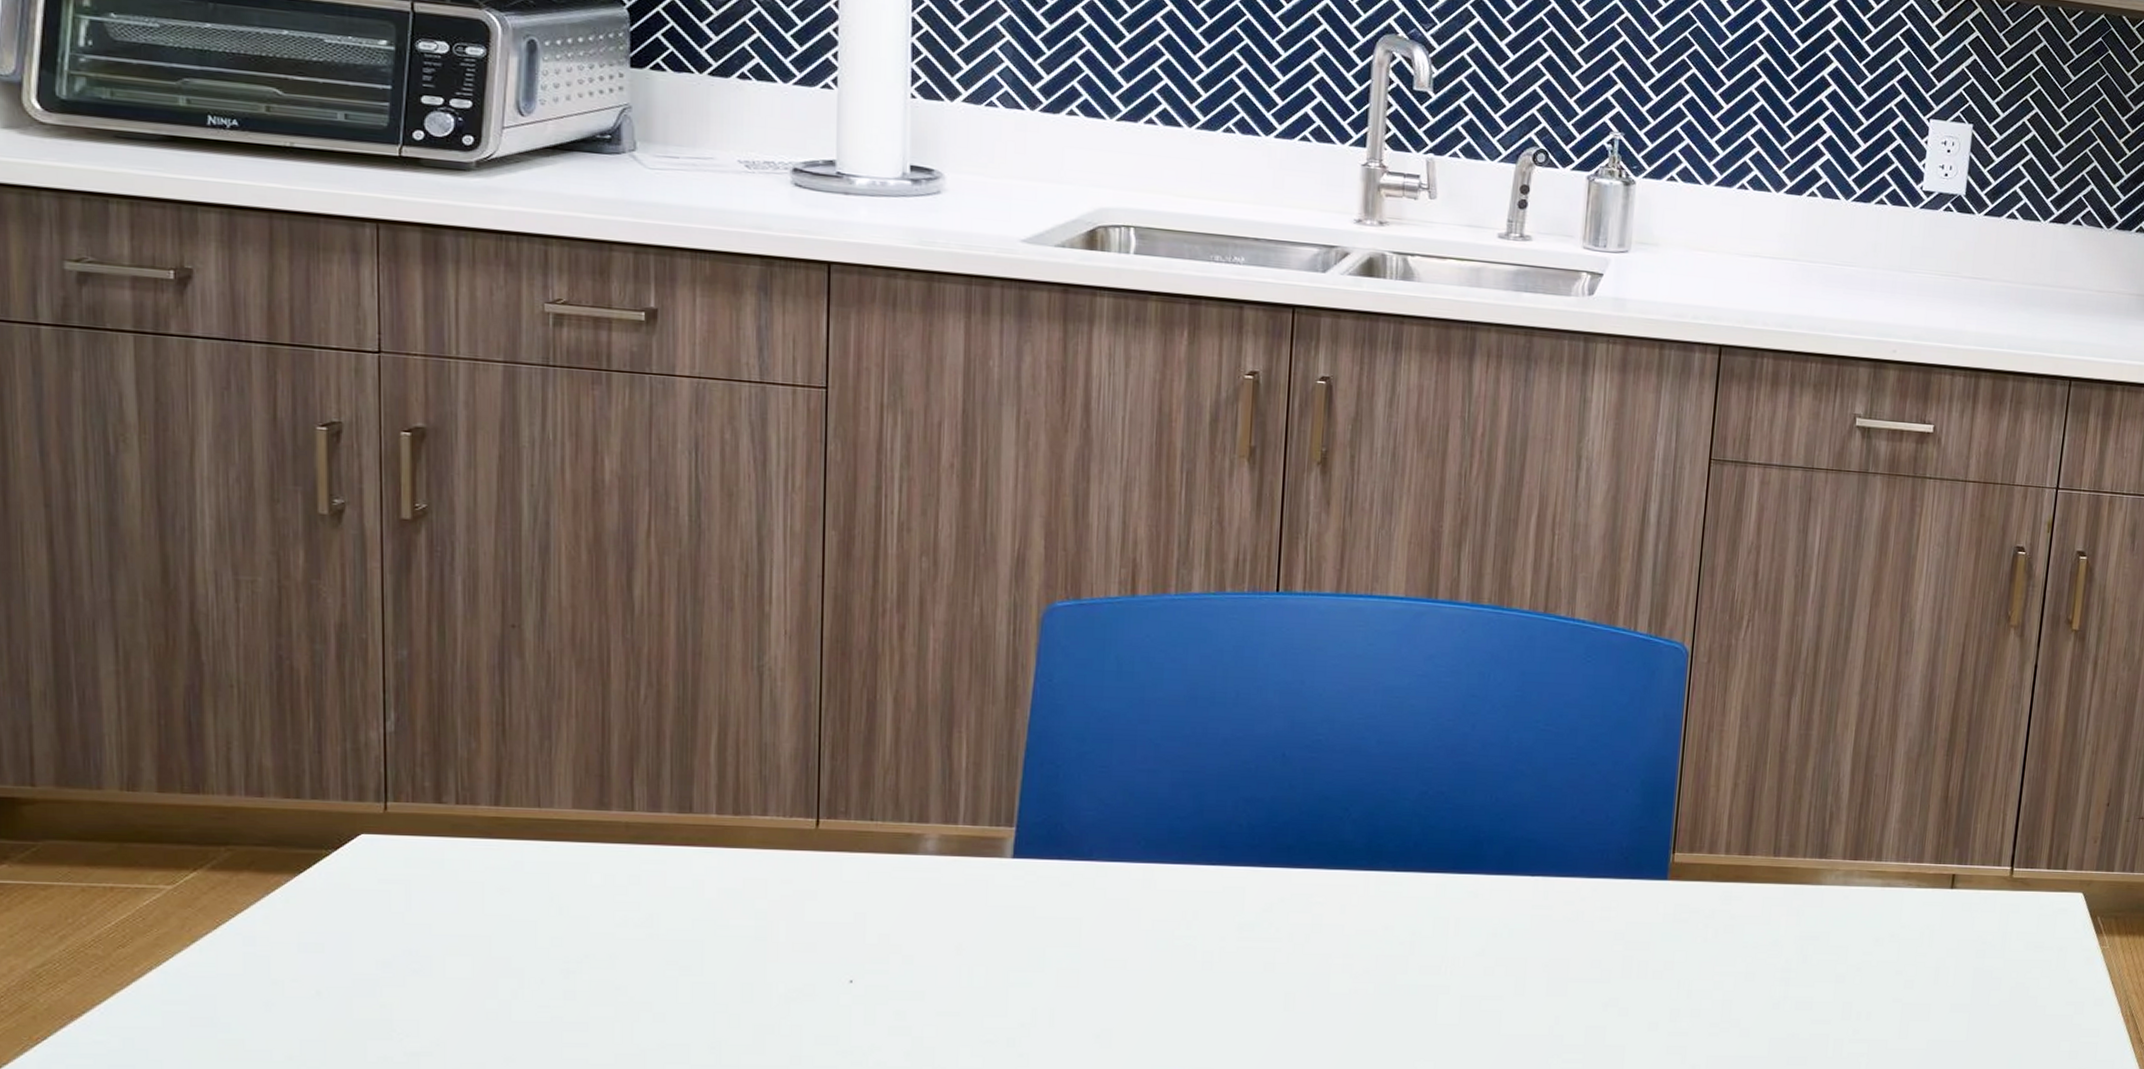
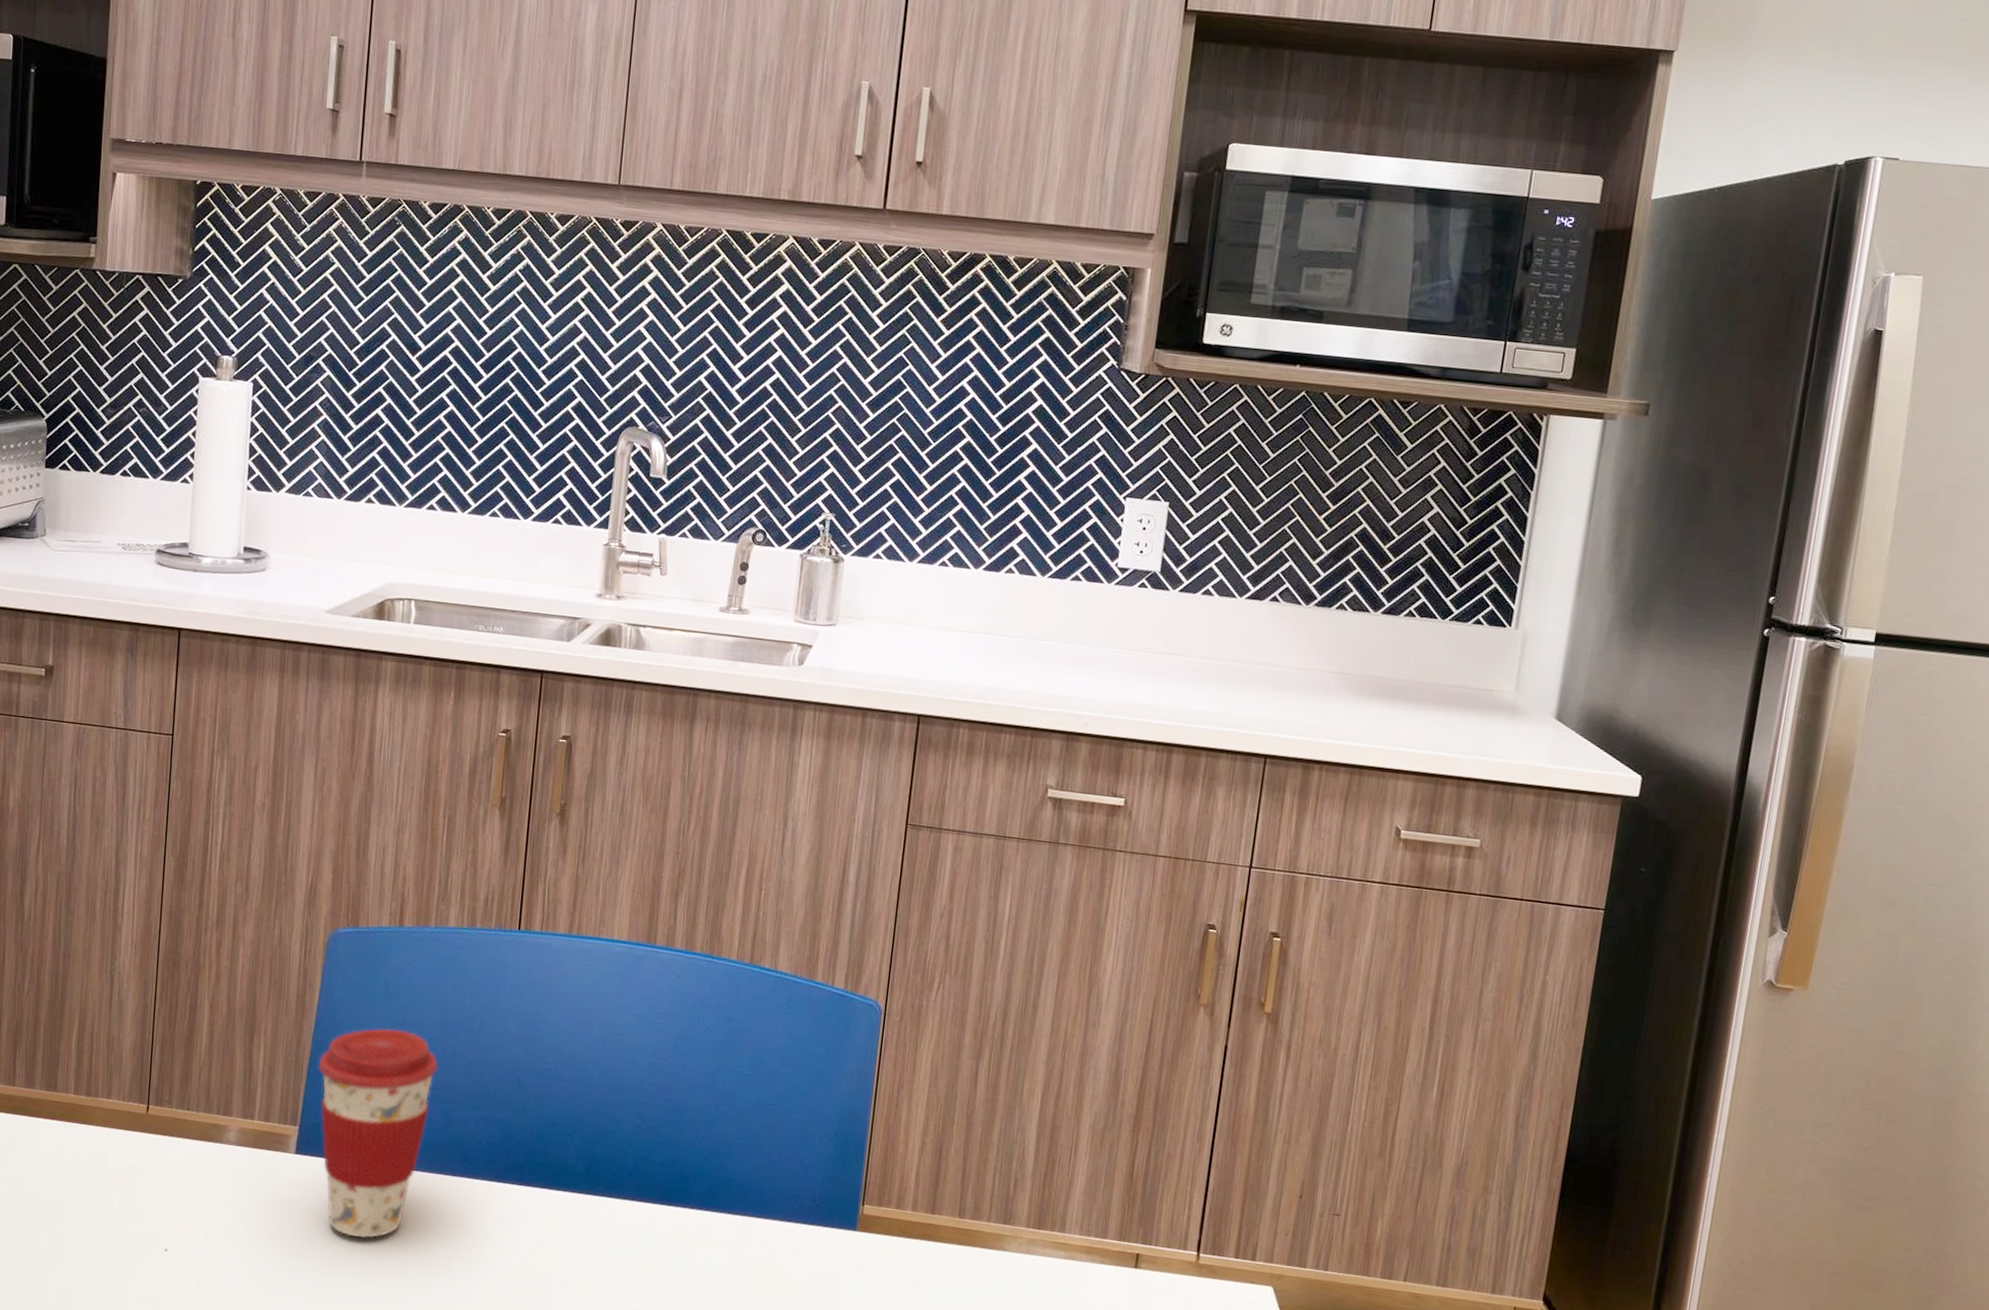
coffee cup: none [1036,709,1186,944] -> present [318,1028,438,1239]

